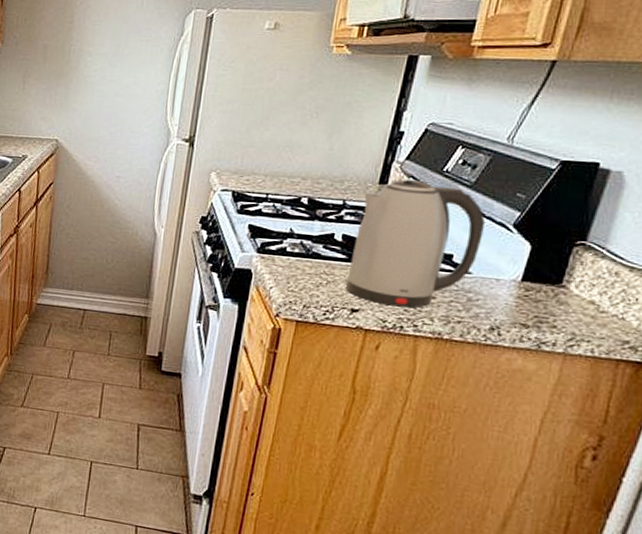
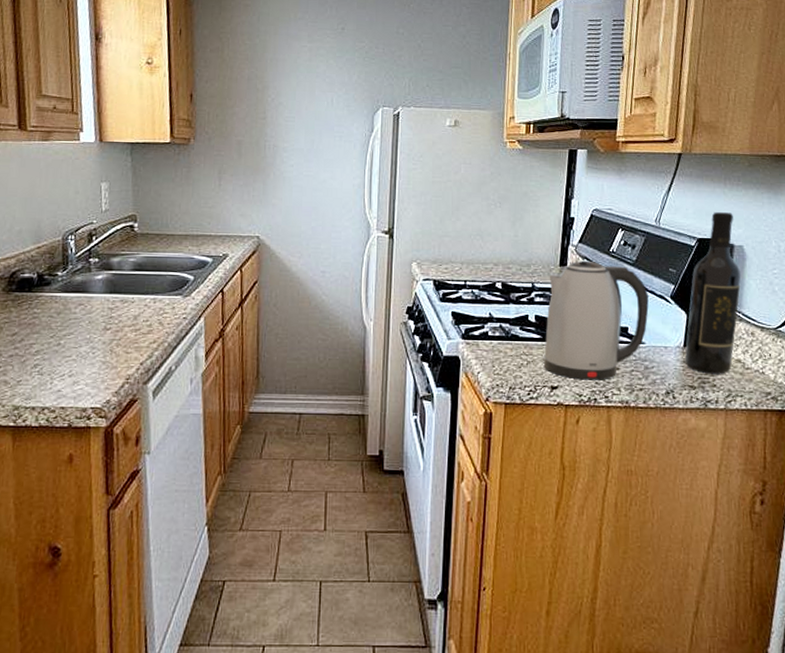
wine bottle: none [519,131,616,315] -> present [684,212,742,373]

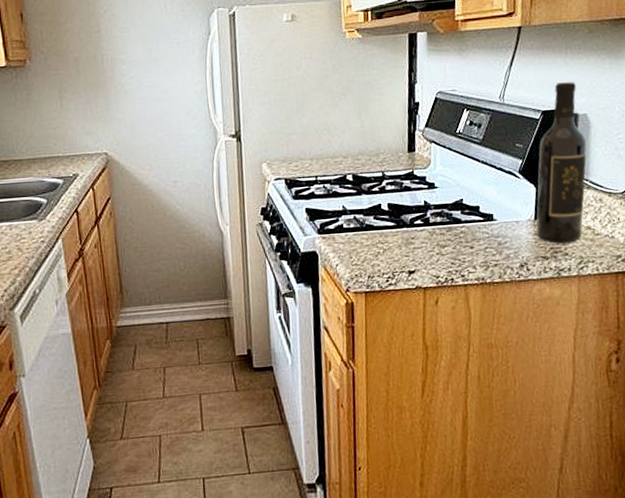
kettle: present [544,260,649,380] -> none [398,144,499,262]

